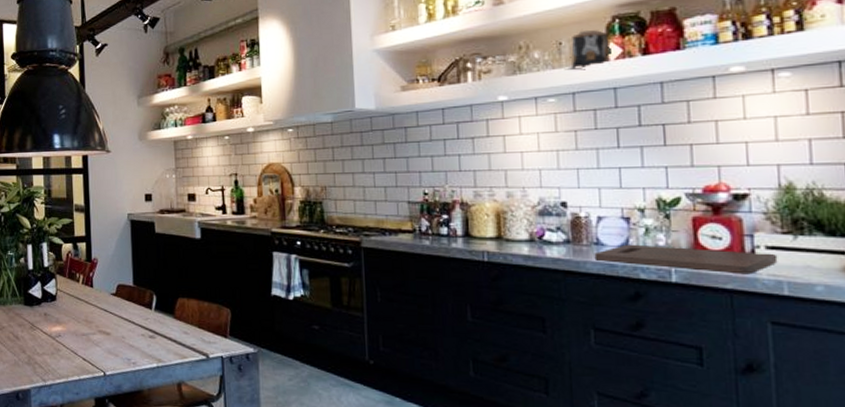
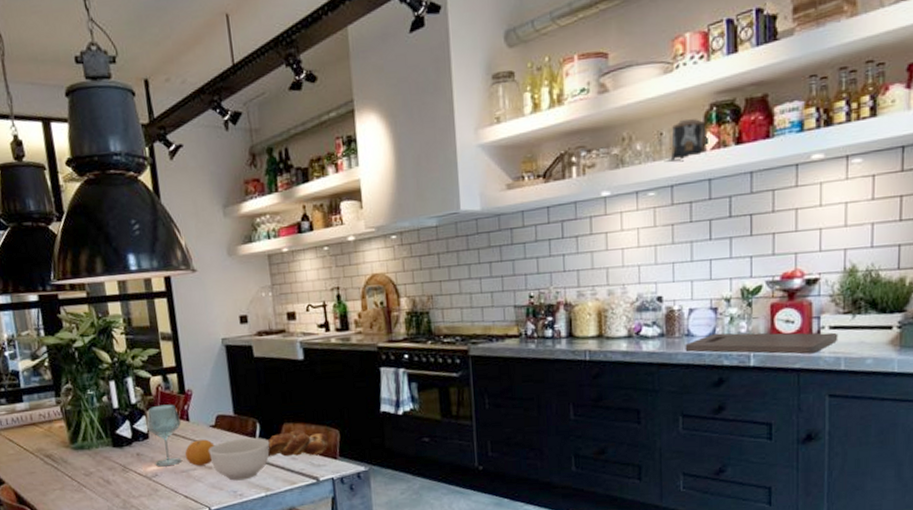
wine glass: none [55,270,85,328] -> present [146,404,182,467]
fruit: none [86,306,114,331] -> present [184,439,215,466]
bowl: none [108,308,164,349] -> present [209,437,270,481]
bread loaf: none [161,305,220,331] -> present [267,430,329,457]

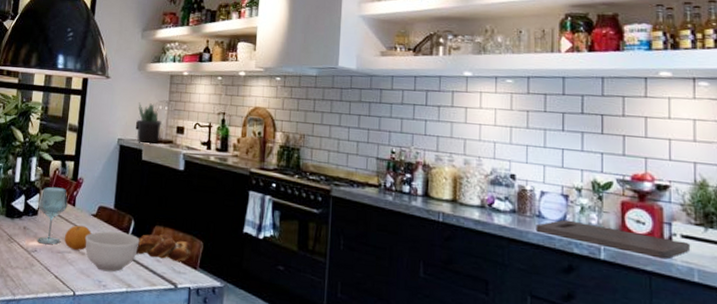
planter: none [237,292,269,339] -> present [136,102,162,144]
canister: present [664,119,707,163] -> none [522,24,561,58]

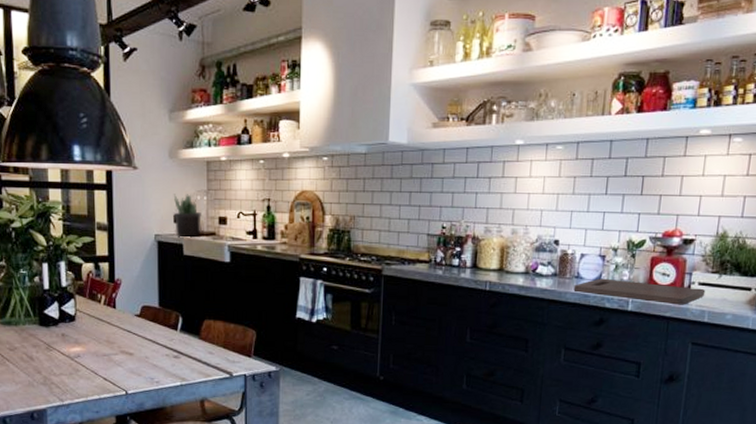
wine glass: present [37,186,68,245] -> none [74,290,107,349]
fruit: present [64,225,92,250] -> none [108,327,138,351]
bowl: present [85,231,140,272] -> none [131,329,190,369]
bread loaf: present [135,233,192,262] -> none [186,327,245,351]

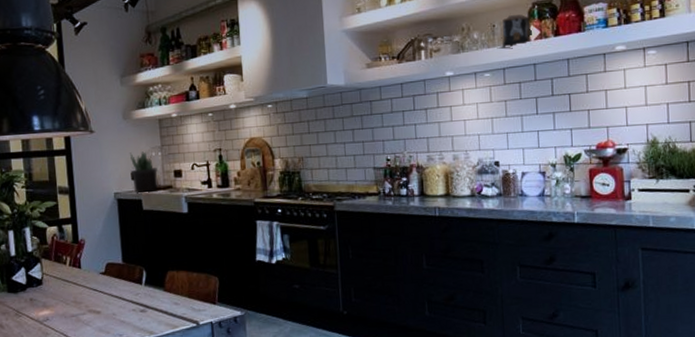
canister: none [573,85,614,122] -> present [497,14,531,50]
cutting board: present [573,278,705,305] -> none [519,193,645,213]

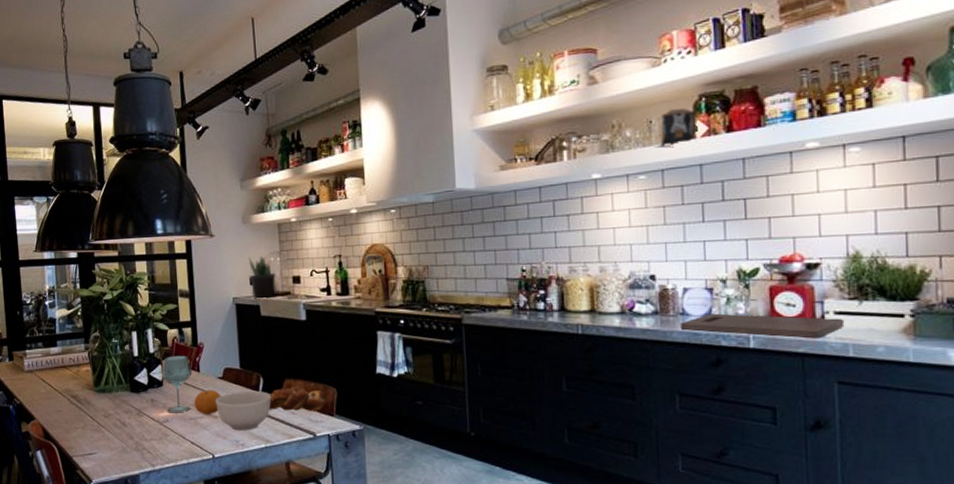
wine glass: none [41,252,73,312] -> present [162,355,192,413]
fruit: none [75,285,104,310] -> present [194,390,221,414]
bowl: none [98,284,155,325] -> present [216,390,272,431]
bread loaf: none [152,277,209,302] -> present [269,386,326,411]
cutting board: none [519,193,645,213] -> present [680,313,843,339]

